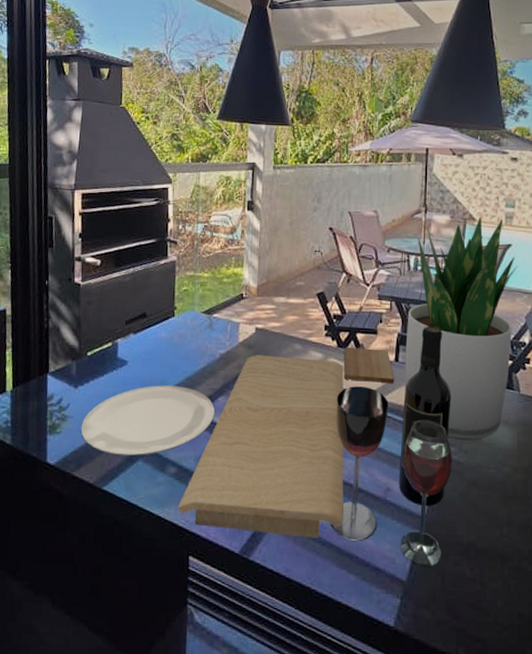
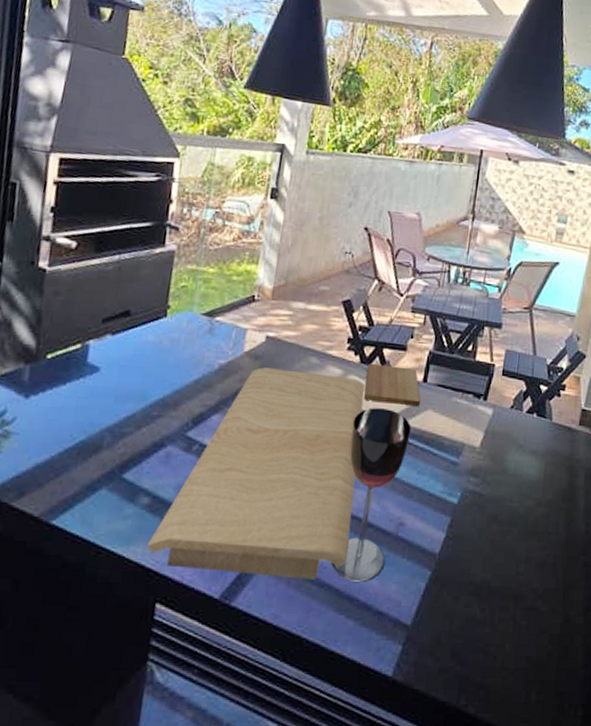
plate: present [80,385,215,456] -> none [27,398,206,483]
wine bottle: present [398,326,451,507] -> none [412,345,481,543]
wineglass: present [401,419,452,567] -> none [408,447,475,610]
planter: present [405,217,518,441] -> none [431,231,564,471]

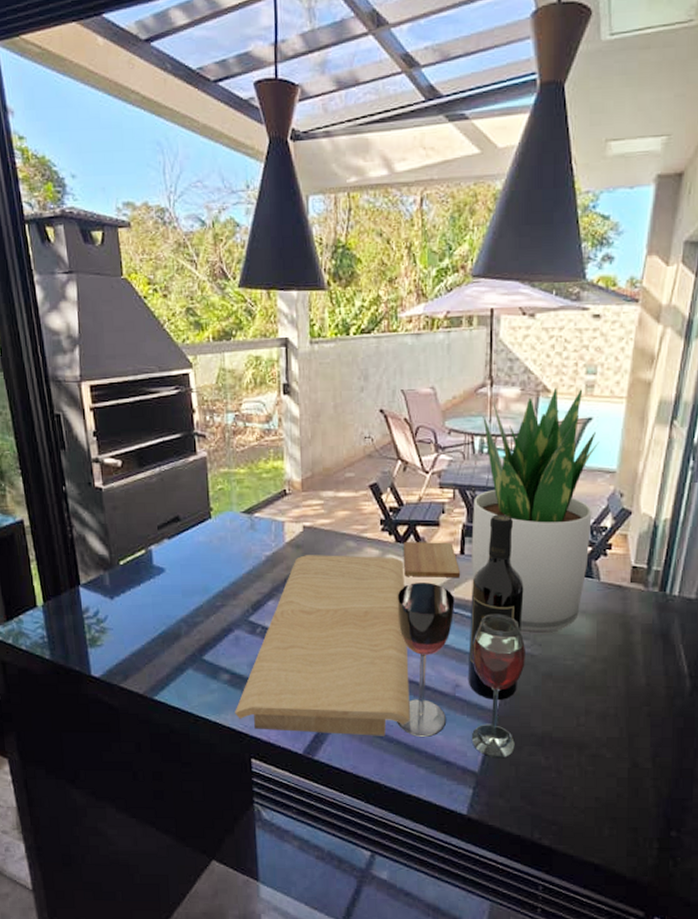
wineglass: none [408,447,475,610] -> present [471,613,525,759]
wine bottle: none [412,345,481,543] -> present [467,514,524,701]
planter: none [431,231,564,471] -> present [471,388,600,633]

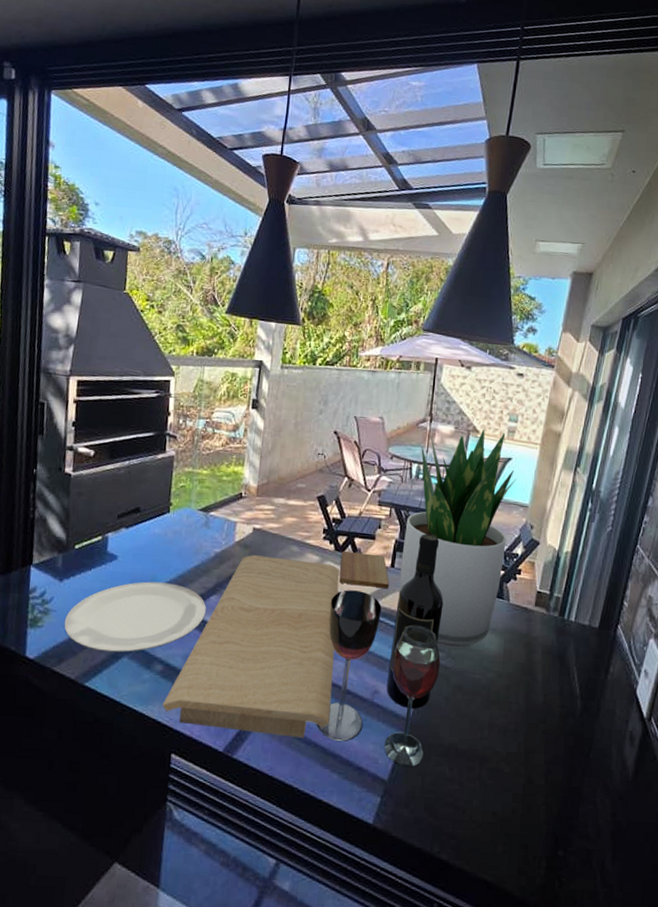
plate: none [122,592,265,665] -> present [64,581,206,653]

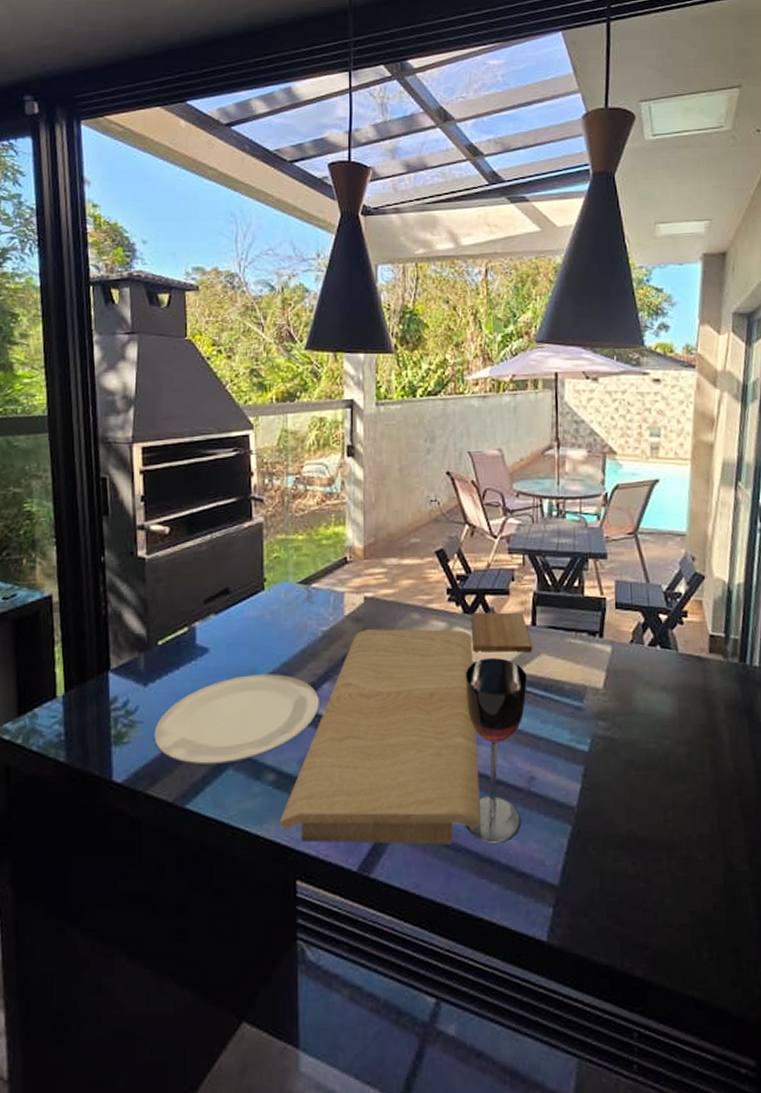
wineglass: present [384,624,441,767] -> none [546,691,605,867]
wine bottle: present [386,534,444,710] -> none [543,581,600,795]
planter: present [399,430,517,647] -> none [543,450,668,713]

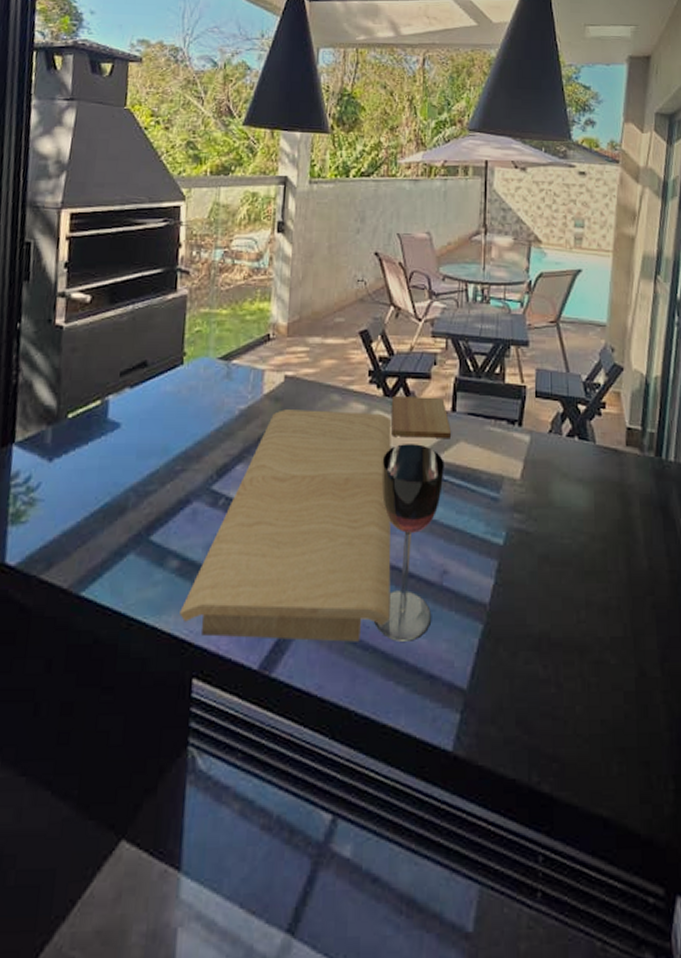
plate: present [154,674,319,764] -> none [54,453,231,548]

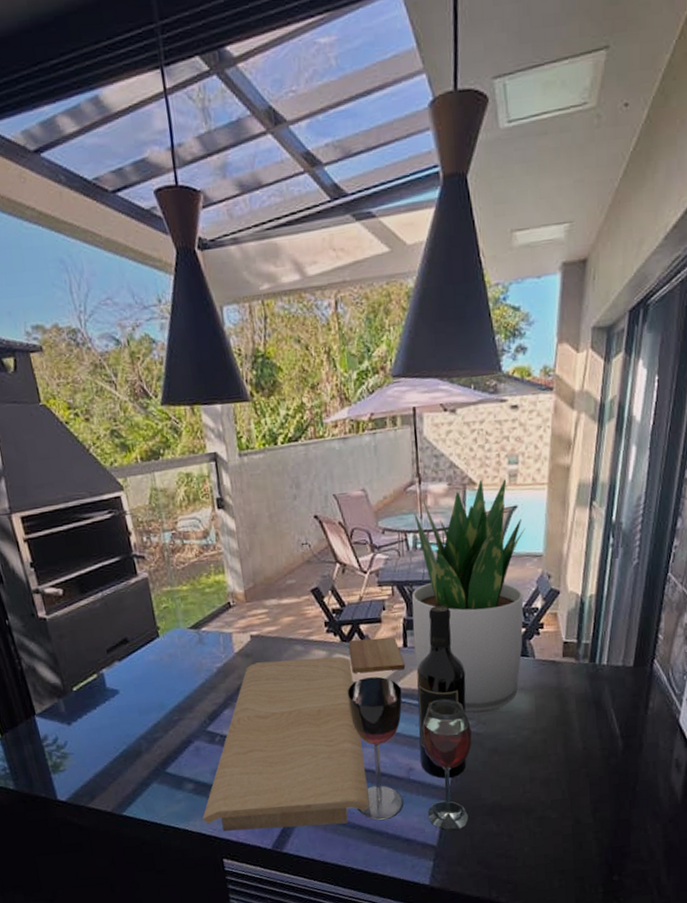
wine bottle: none [457,367,518,591] -> present [416,605,466,779]
wineglass: none [461,481,520,669] -> present [421,698,472,831]
planter: none [463,239,590,505] -> present [412,479,526,713]

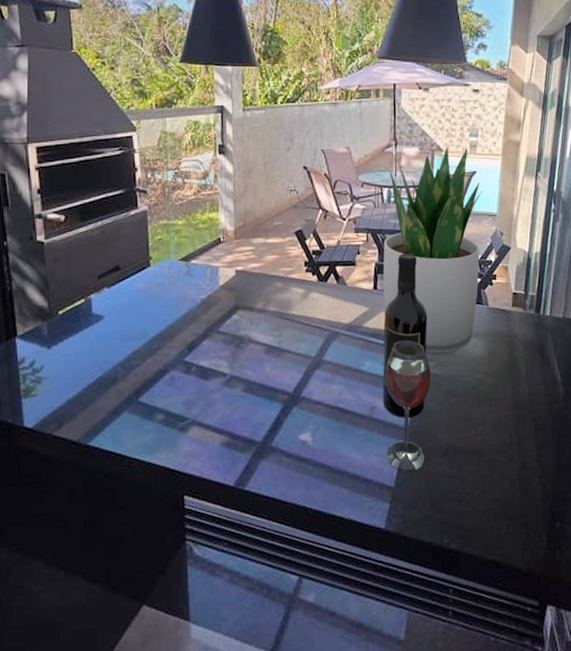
cutting board: present [202,656,370,832] -> none [169,294,333,466]
wineglass: present [347,676,404,820] -> none [320,316,370,459]
cutting board: present [349,637,406,673] -> none [325,279,375,311]

